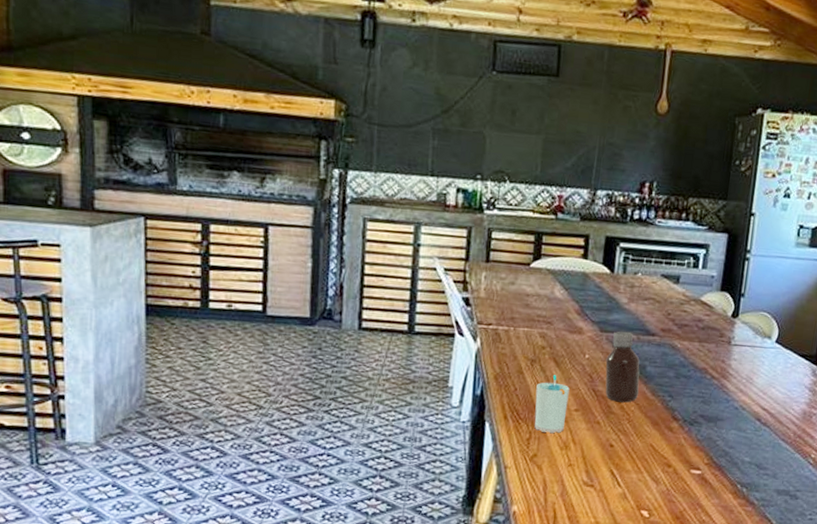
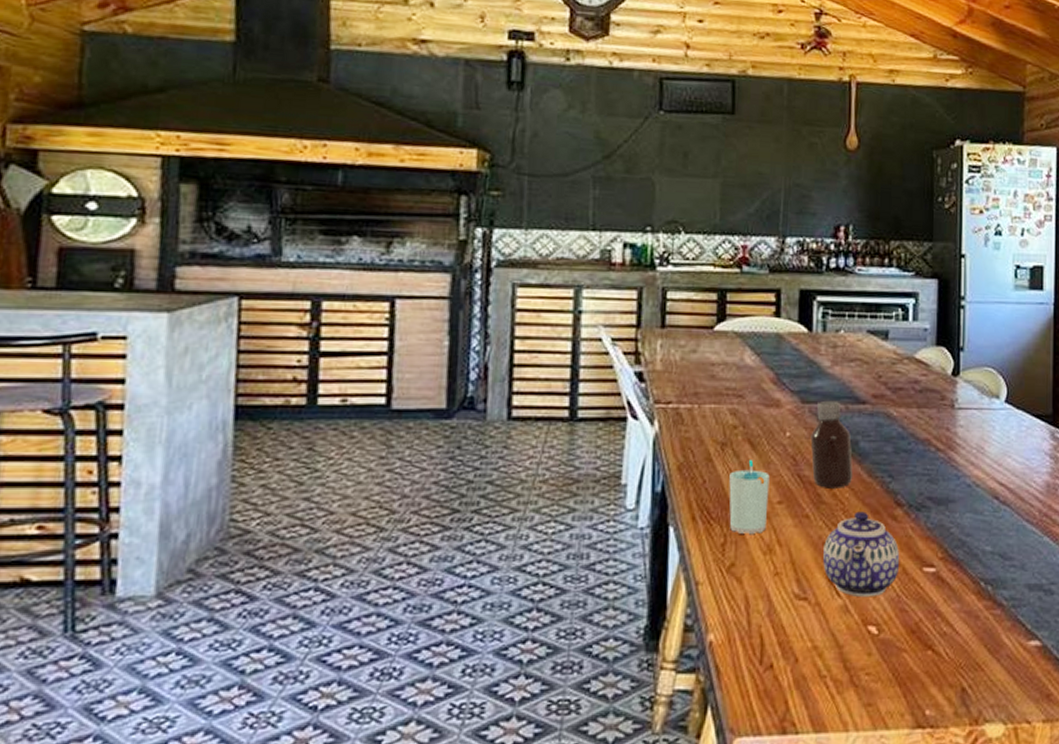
teapot: none [608,422,673,489] -> present [823,511,900,598]

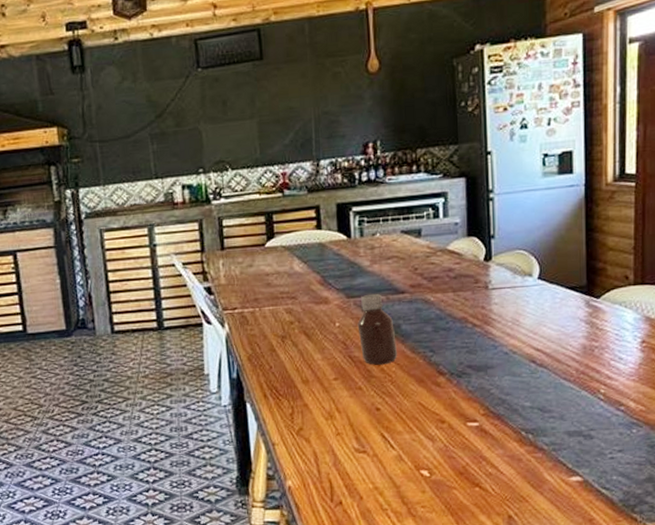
cup: present [729,460,770,535] -> none [291,348,326,406]
teapot: present [823,511,900,598] -> none [377,381,446,449]

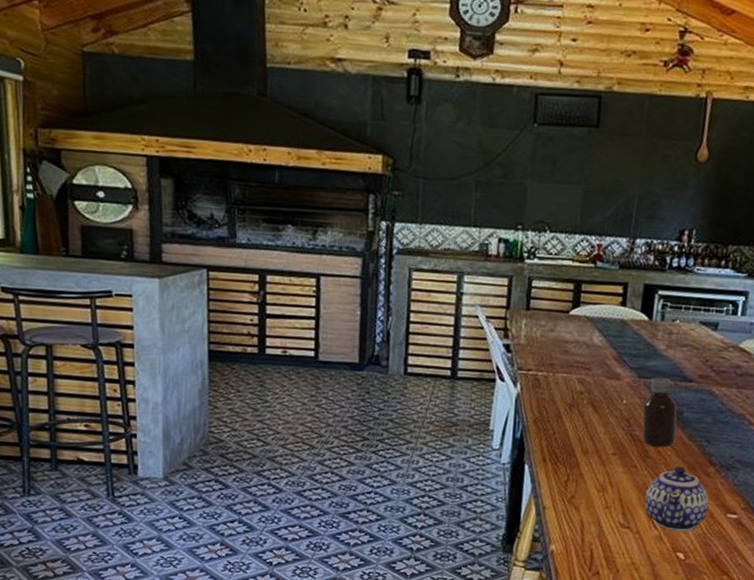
teapot: none [377,381,446,449] -> present [645,466,709,532]

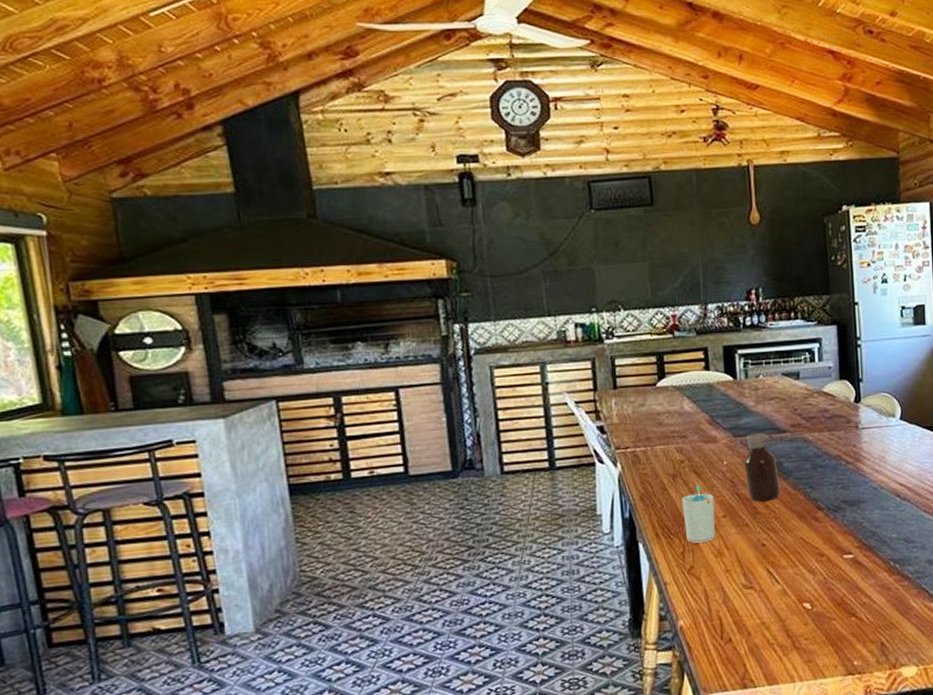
cup: none [572,419,607,477] -> present [682,486,715,544]
teapot: present [645,466,709,532] -> none [762,517,824,582]

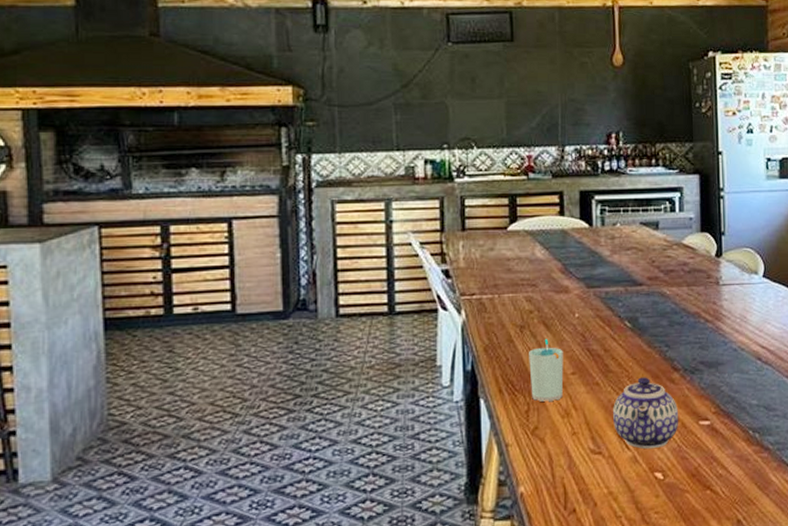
bottle: present [743,432,781,502] -> none [596,284,635,359]
teapot: none [762,517,824,582] -> present [613,377,679,449]

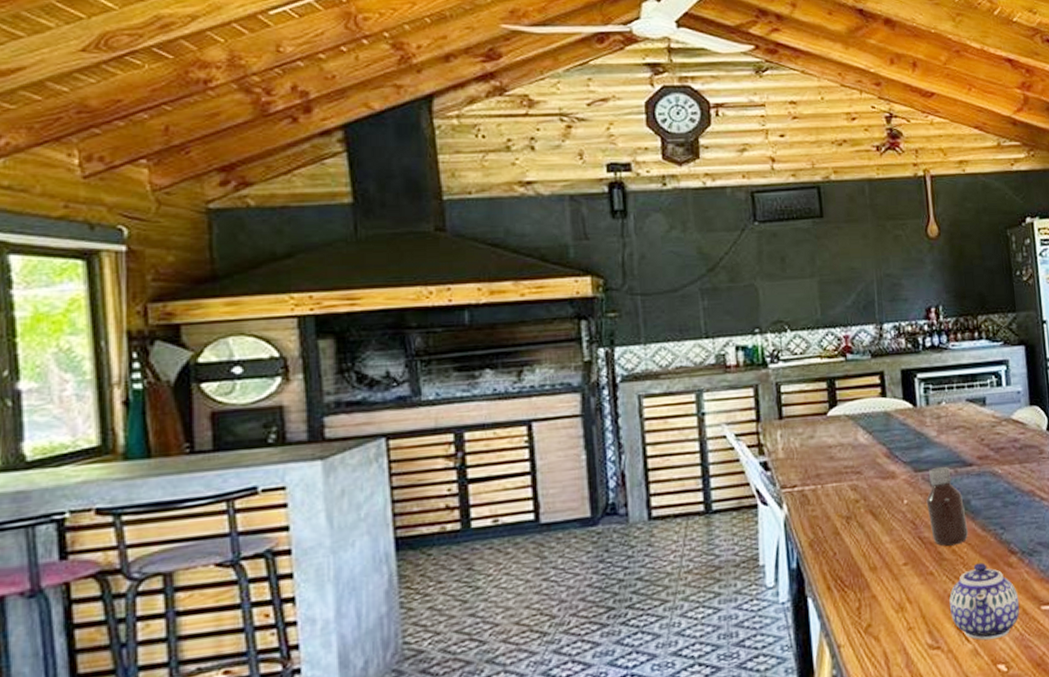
cup: present [529,339,564,402] -> none [857,529,896,597]
bottle: none [596,284,635,359] -> present [926,466,969,547]

